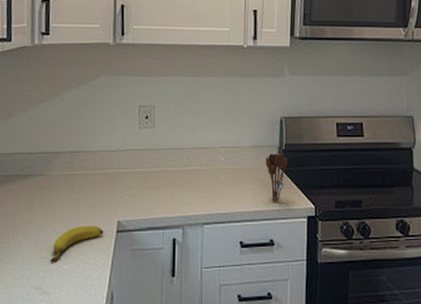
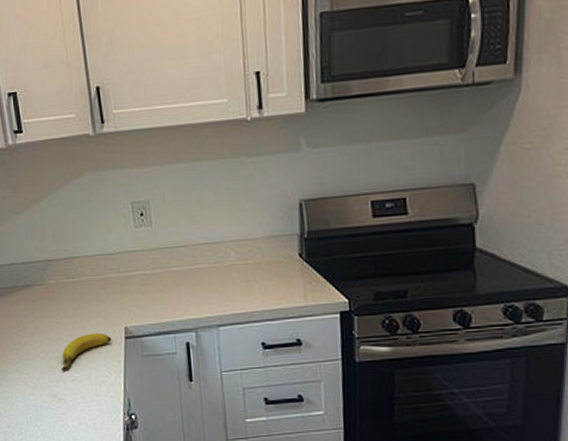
utensil holder: present [265,153,288,202] -> none [284,242,313,298]

